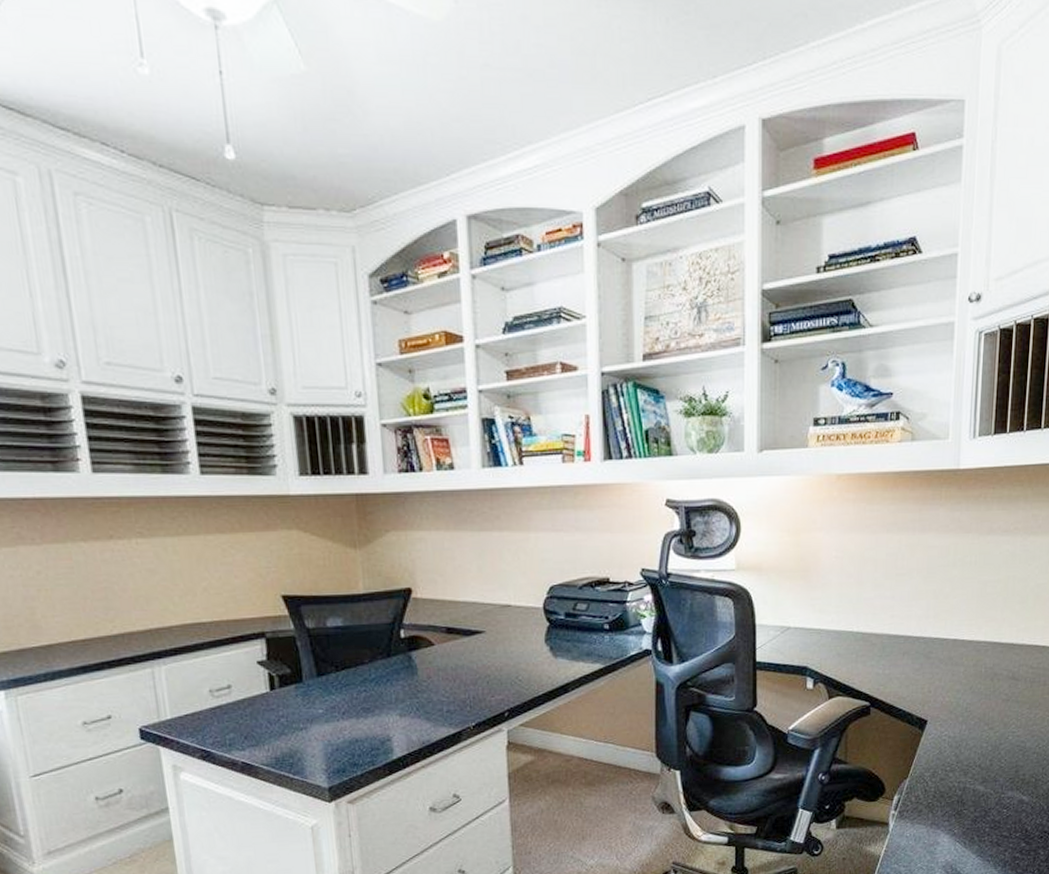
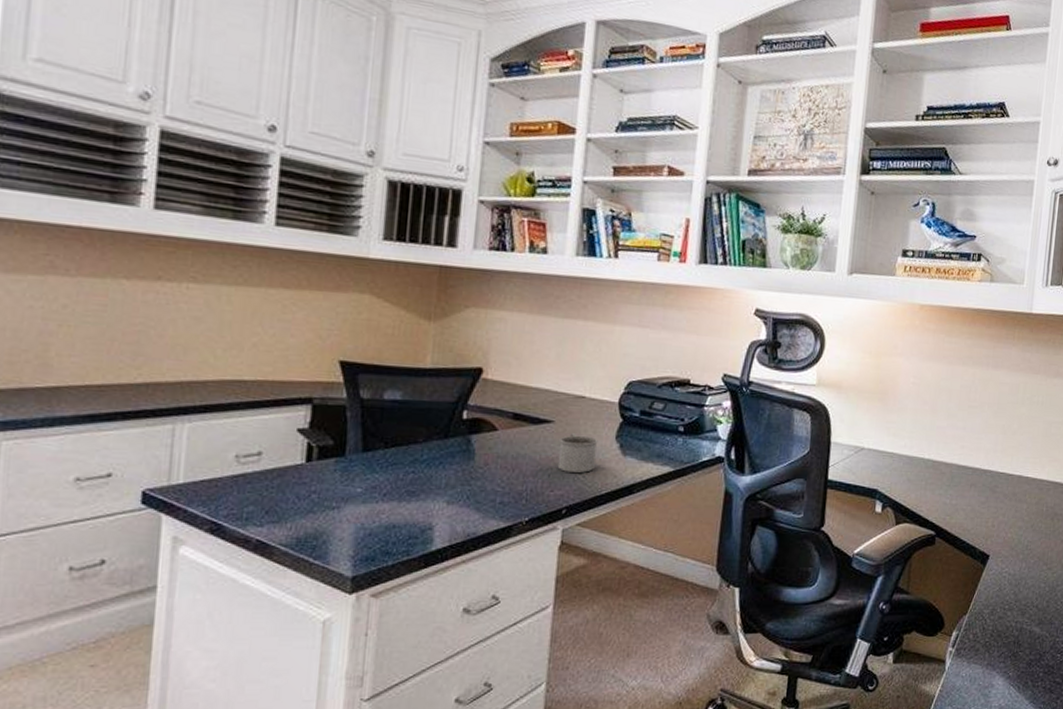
mug: none [493,640,529,678] -> present [557,432,598,473]

